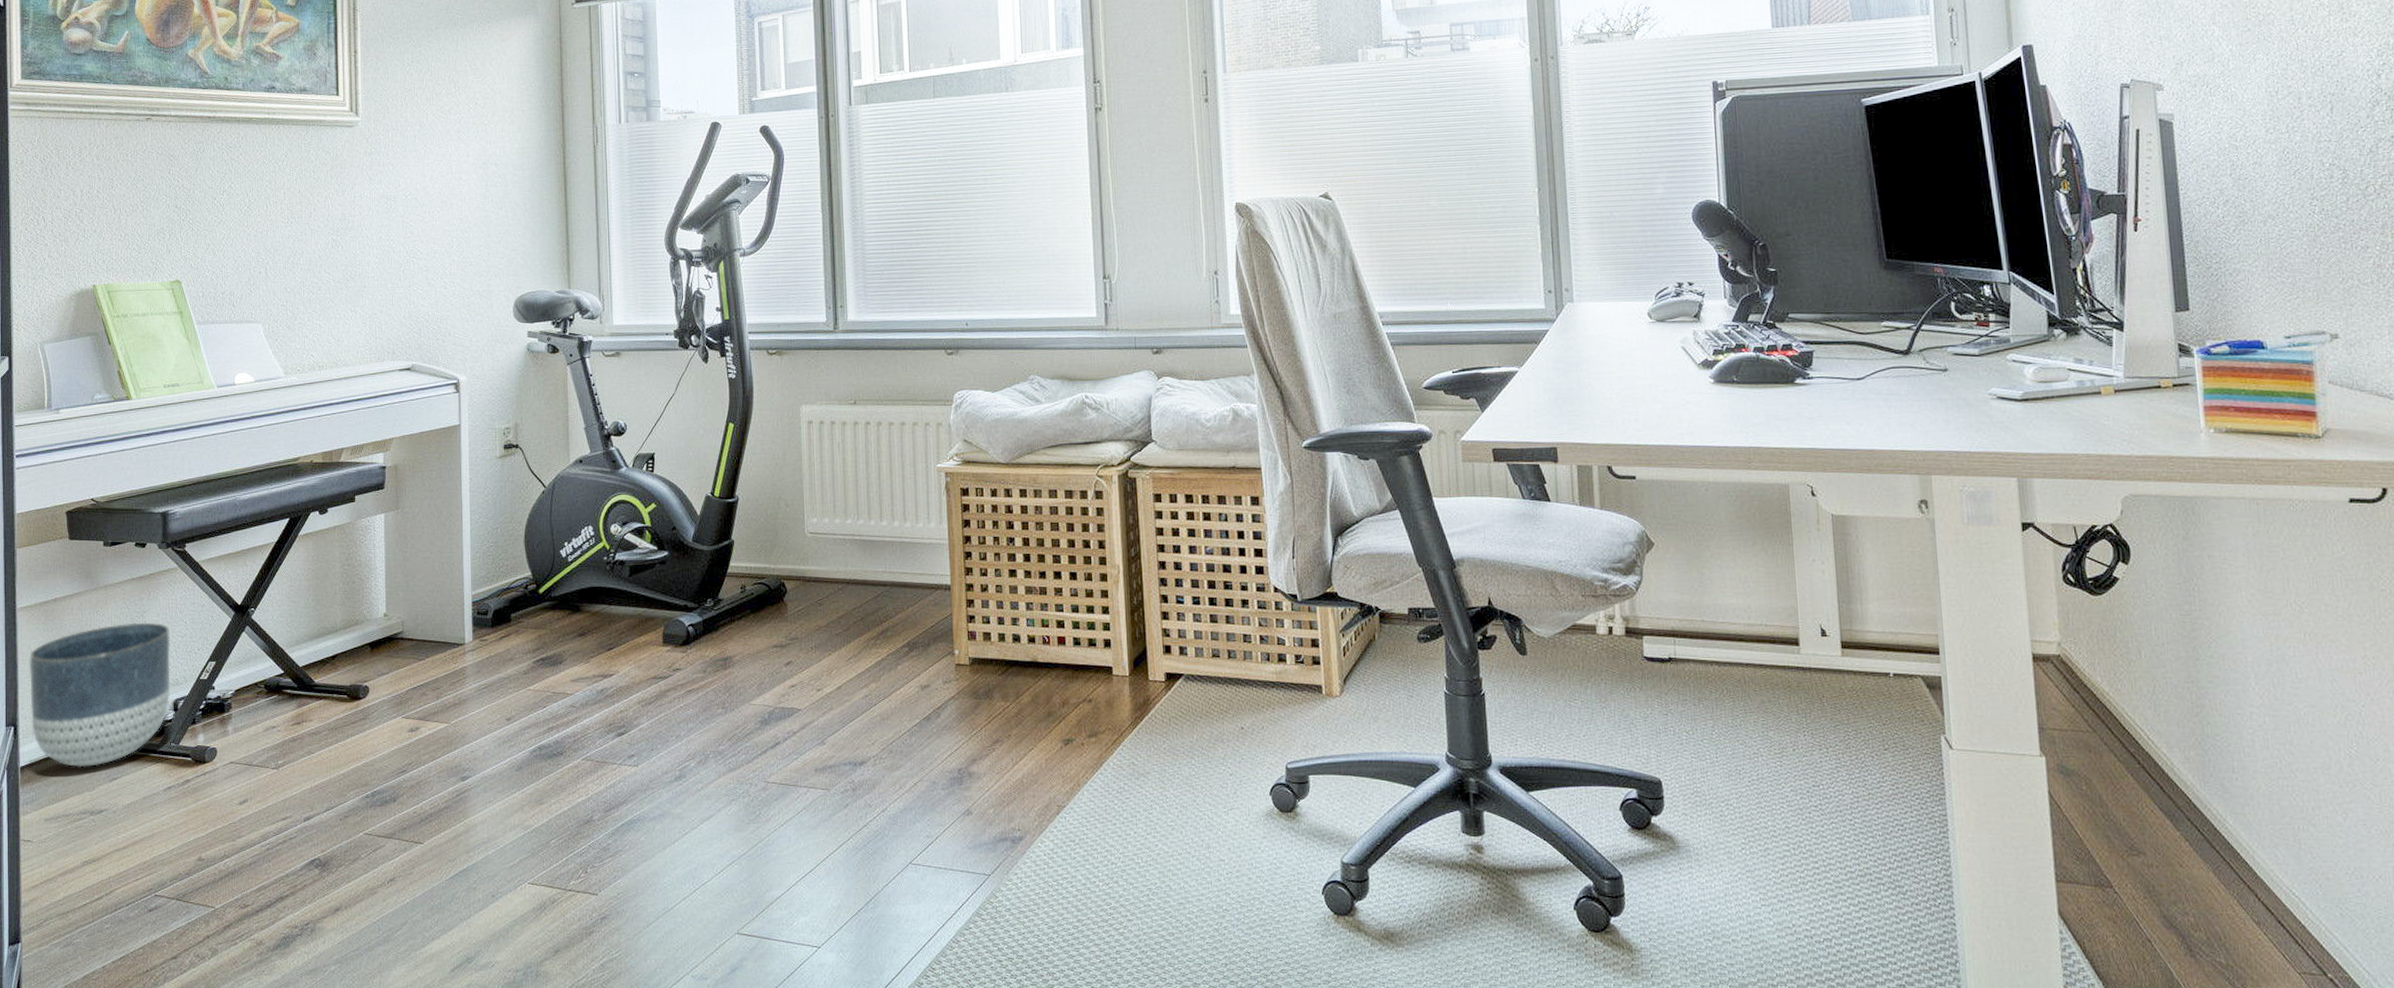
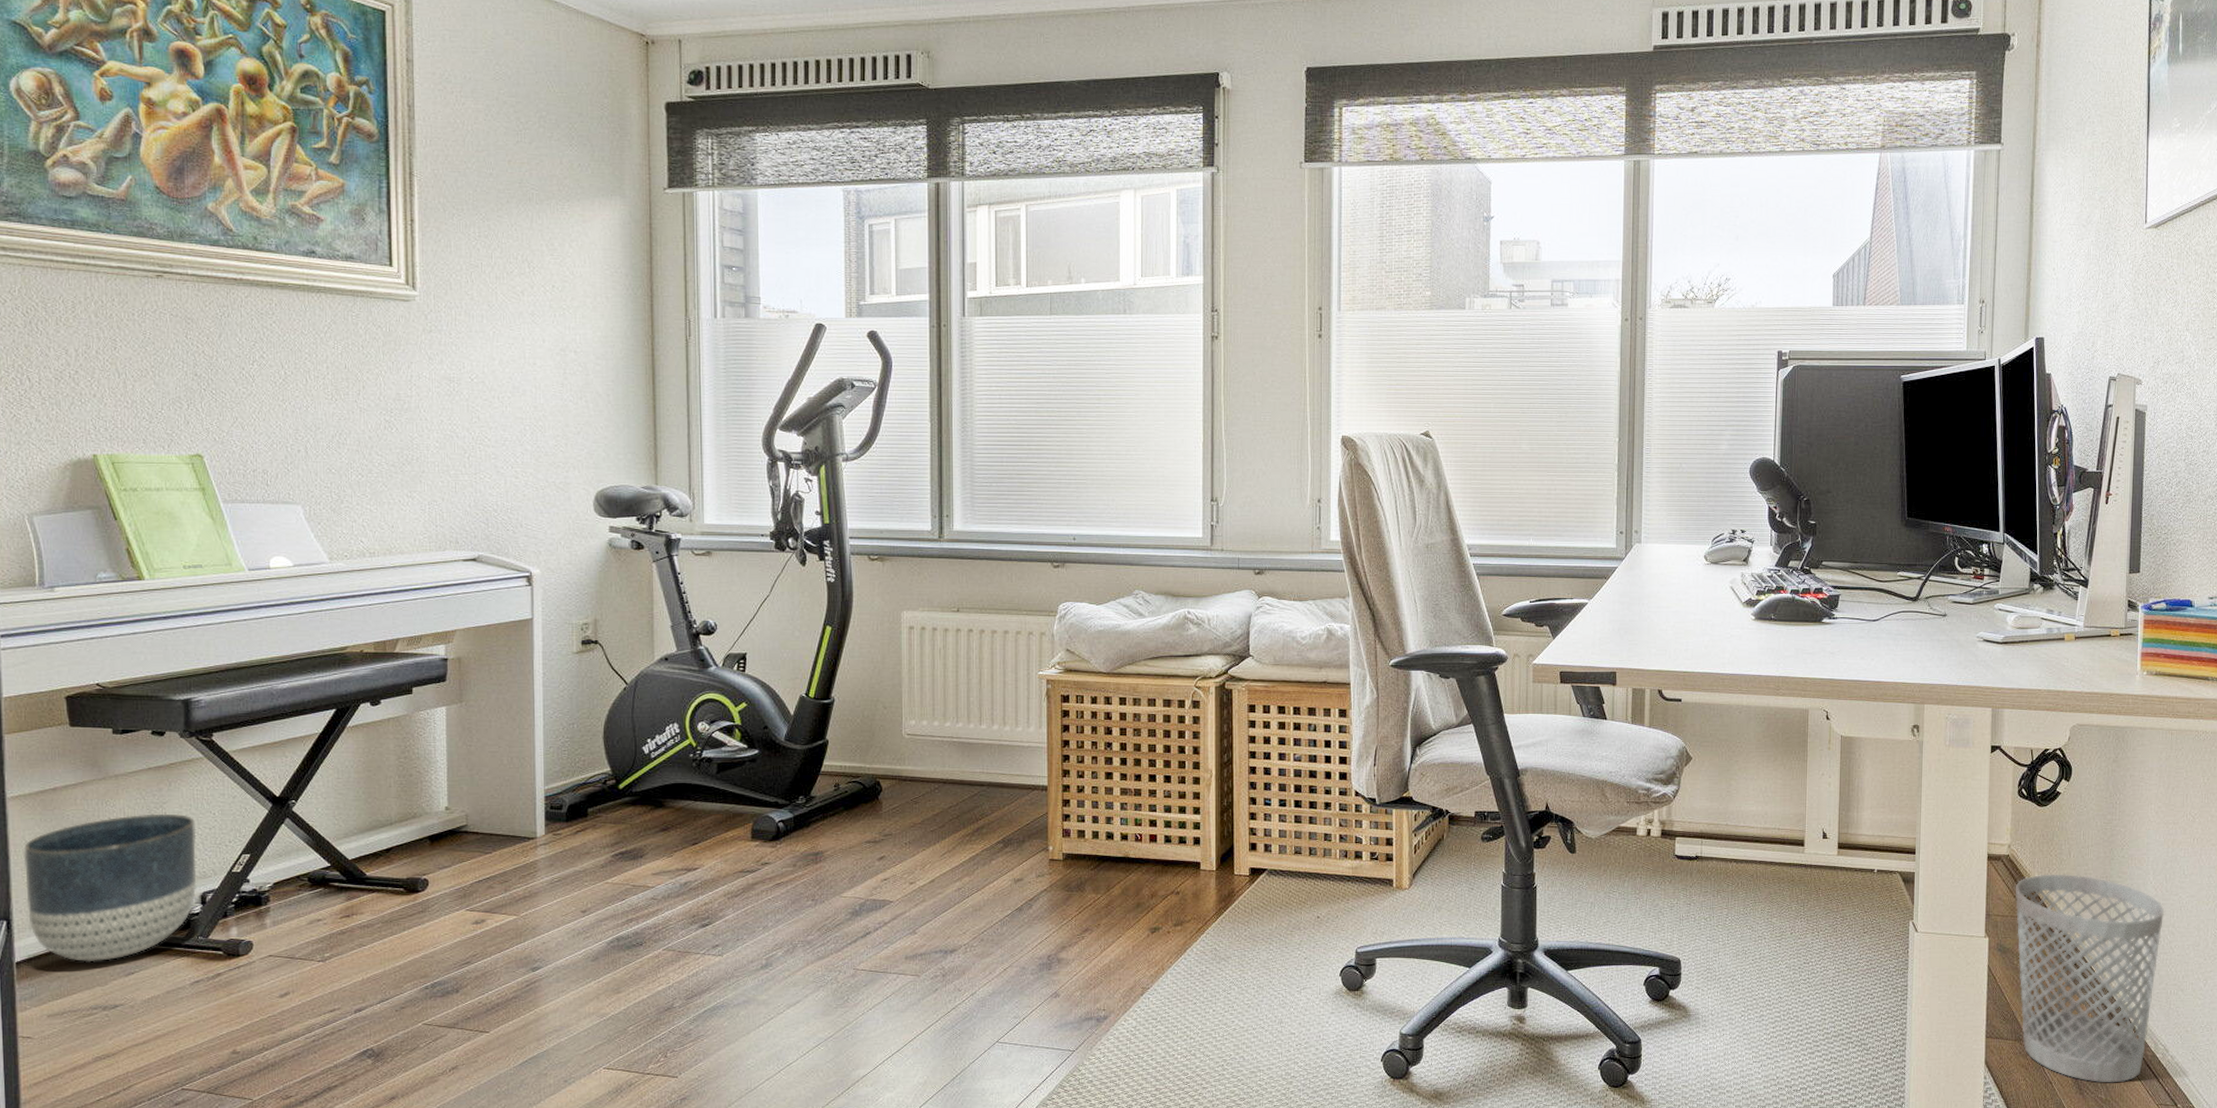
wastebasket: none [2072,678,2277,944] -> present [2015,874,2165,1083]

